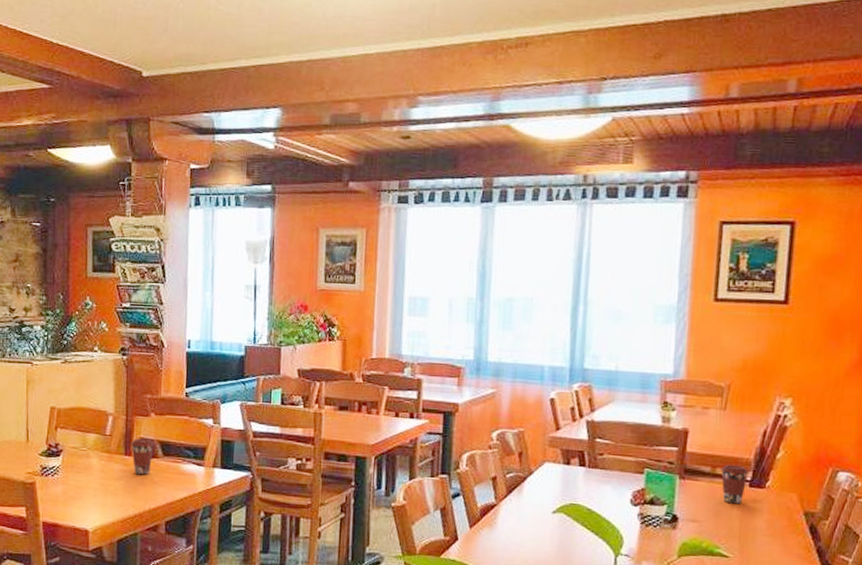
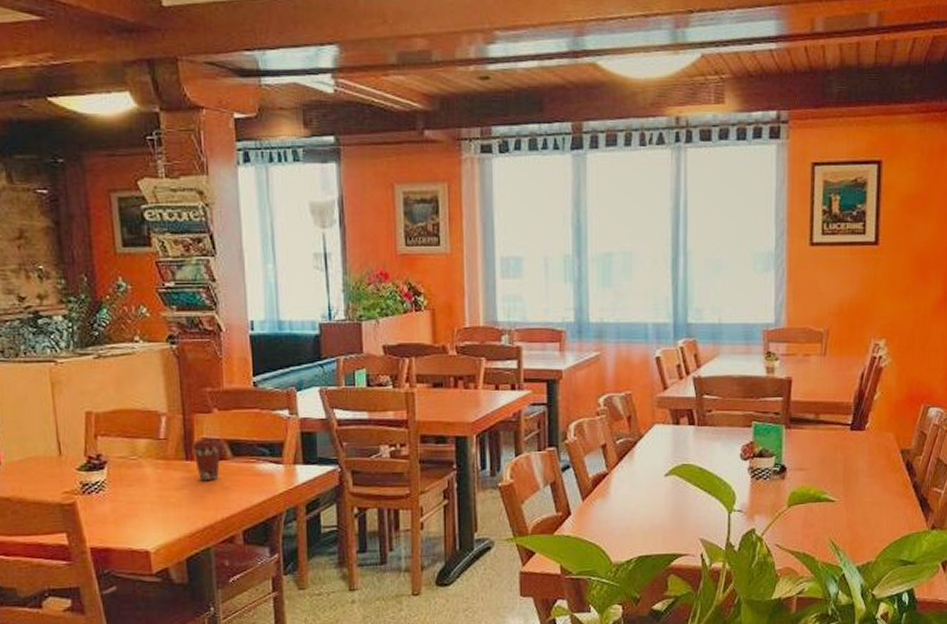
coffee cup: present [720,464,749,504] -> none [823,410,849,449]

